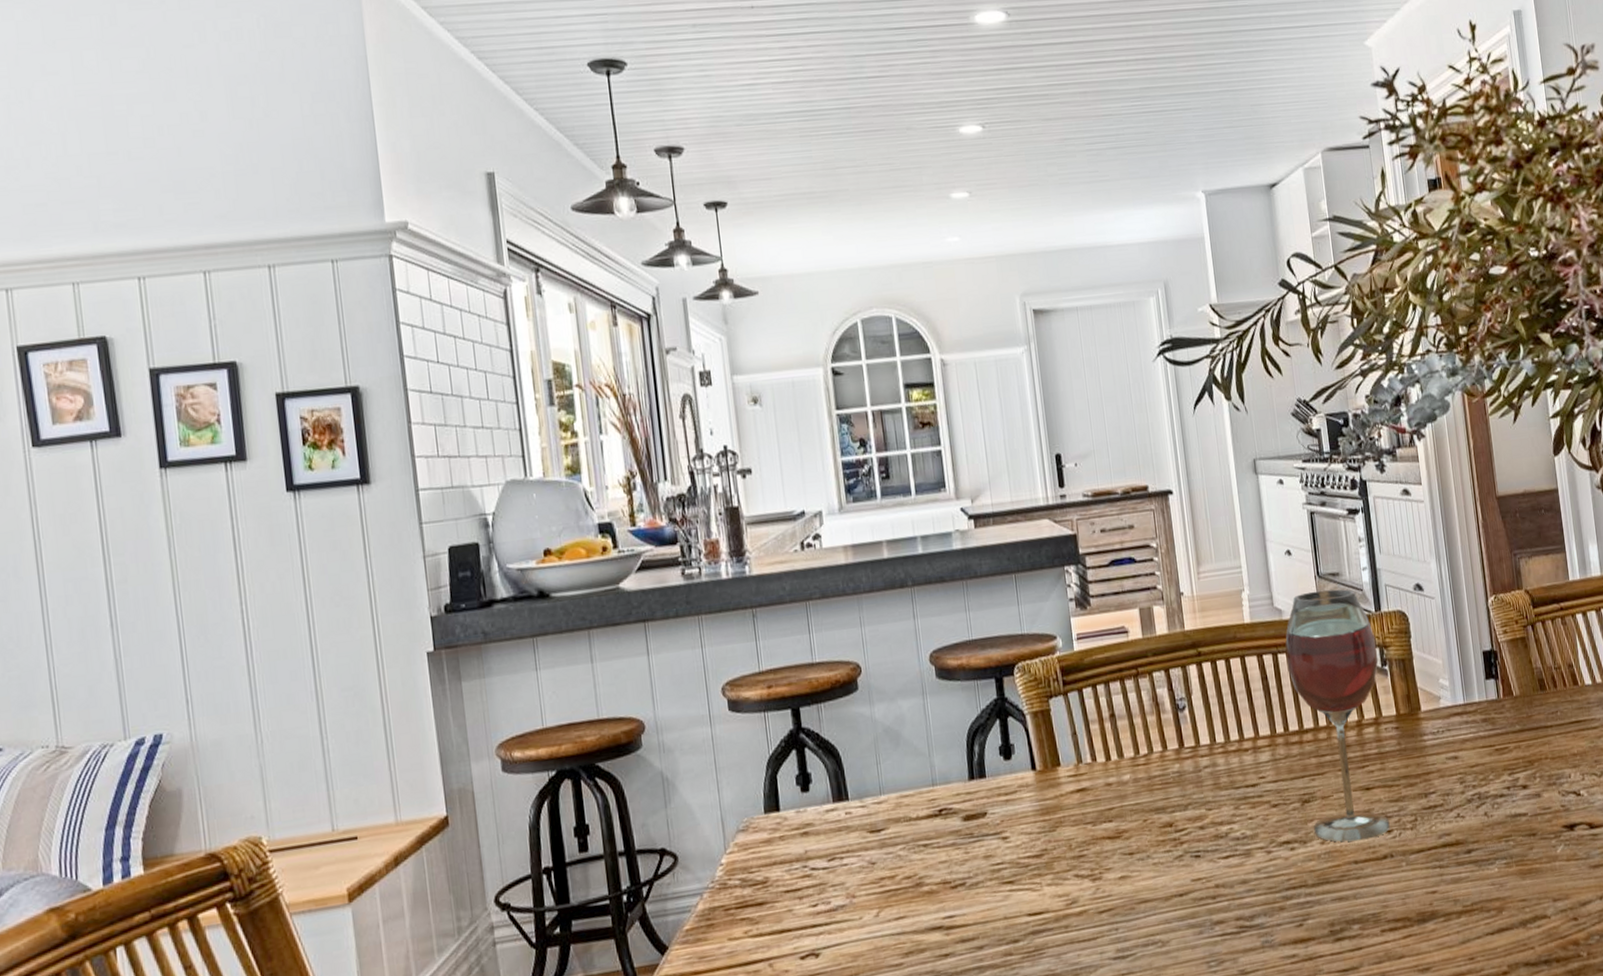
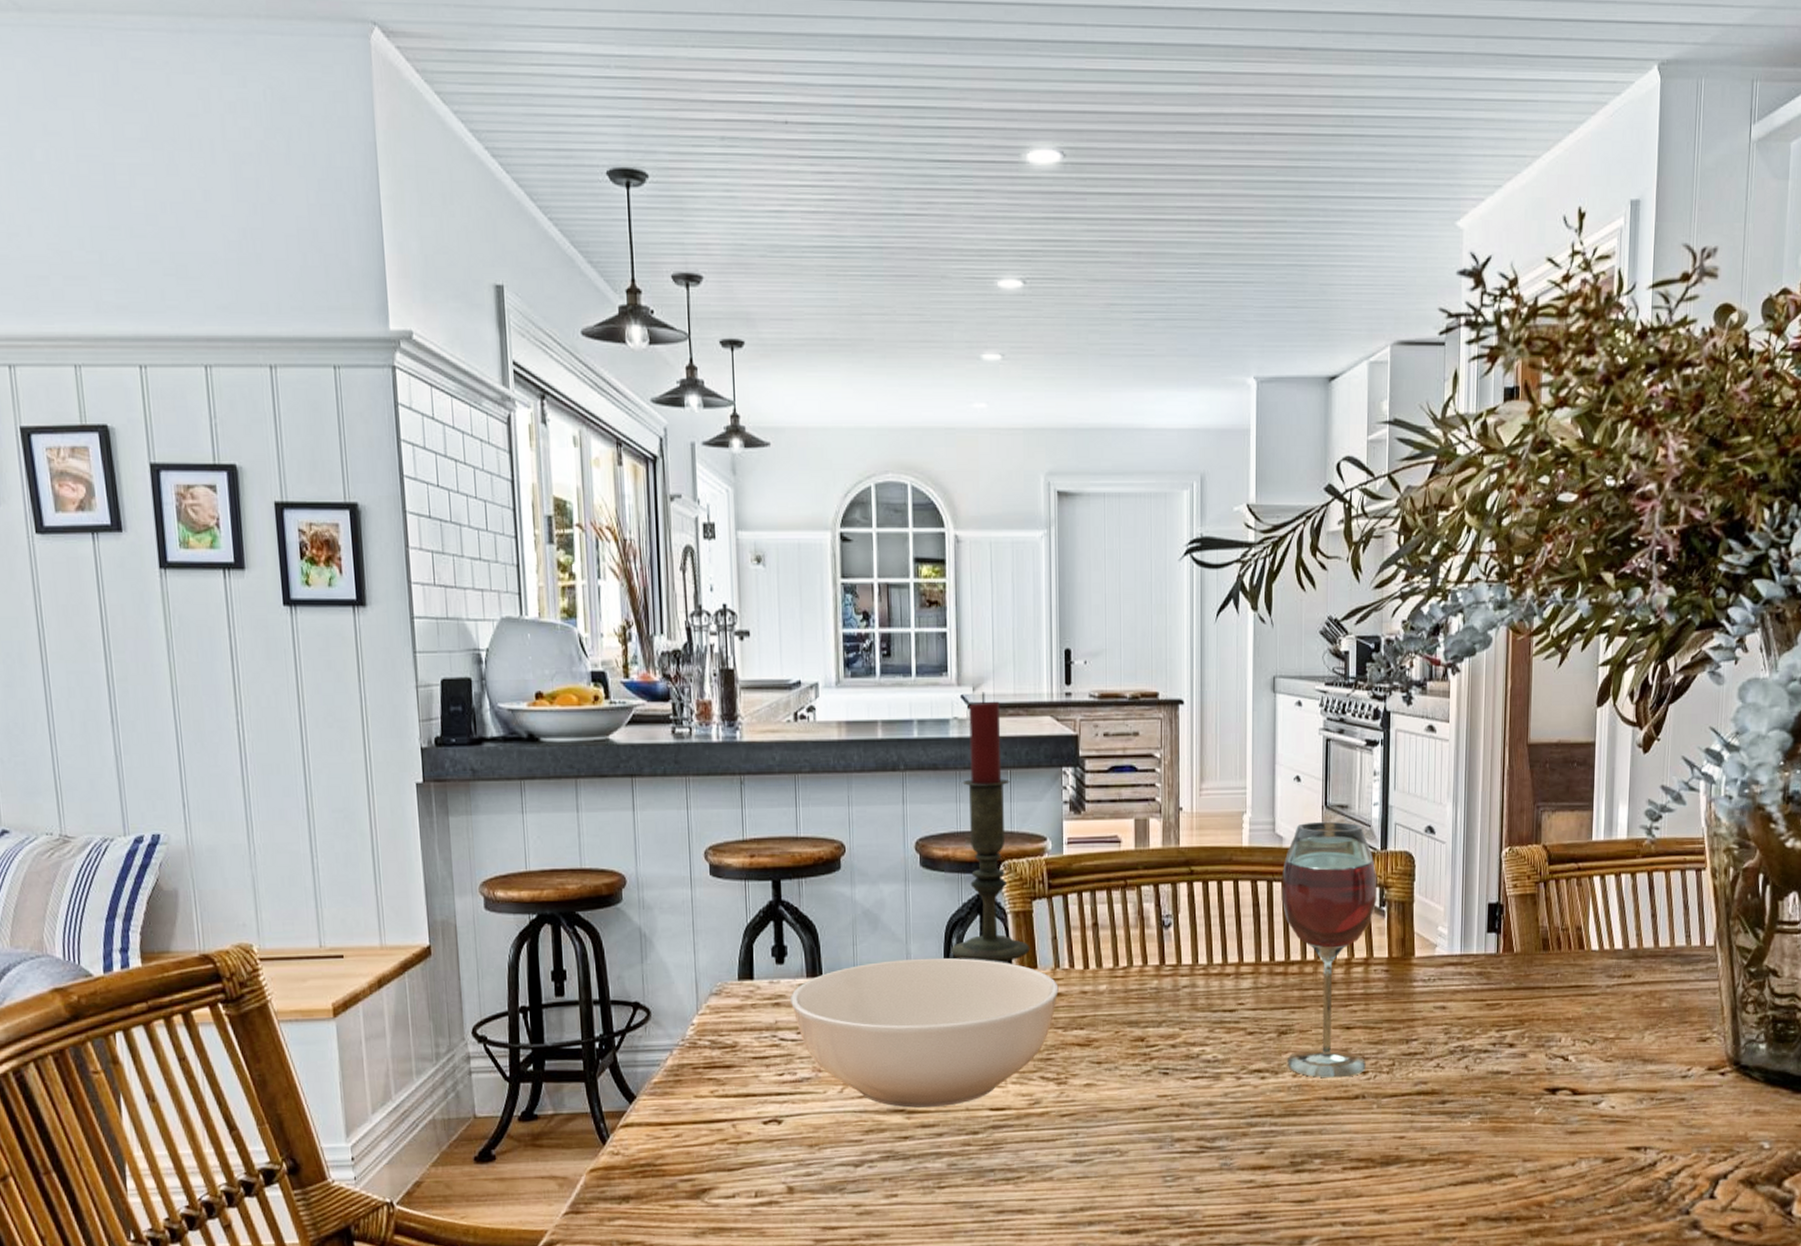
bowl: none [817,763,1084,924] -> present [789,957,1059,1108]
candle: none [969,502,1052,766] -> present [950,692,1030,964]

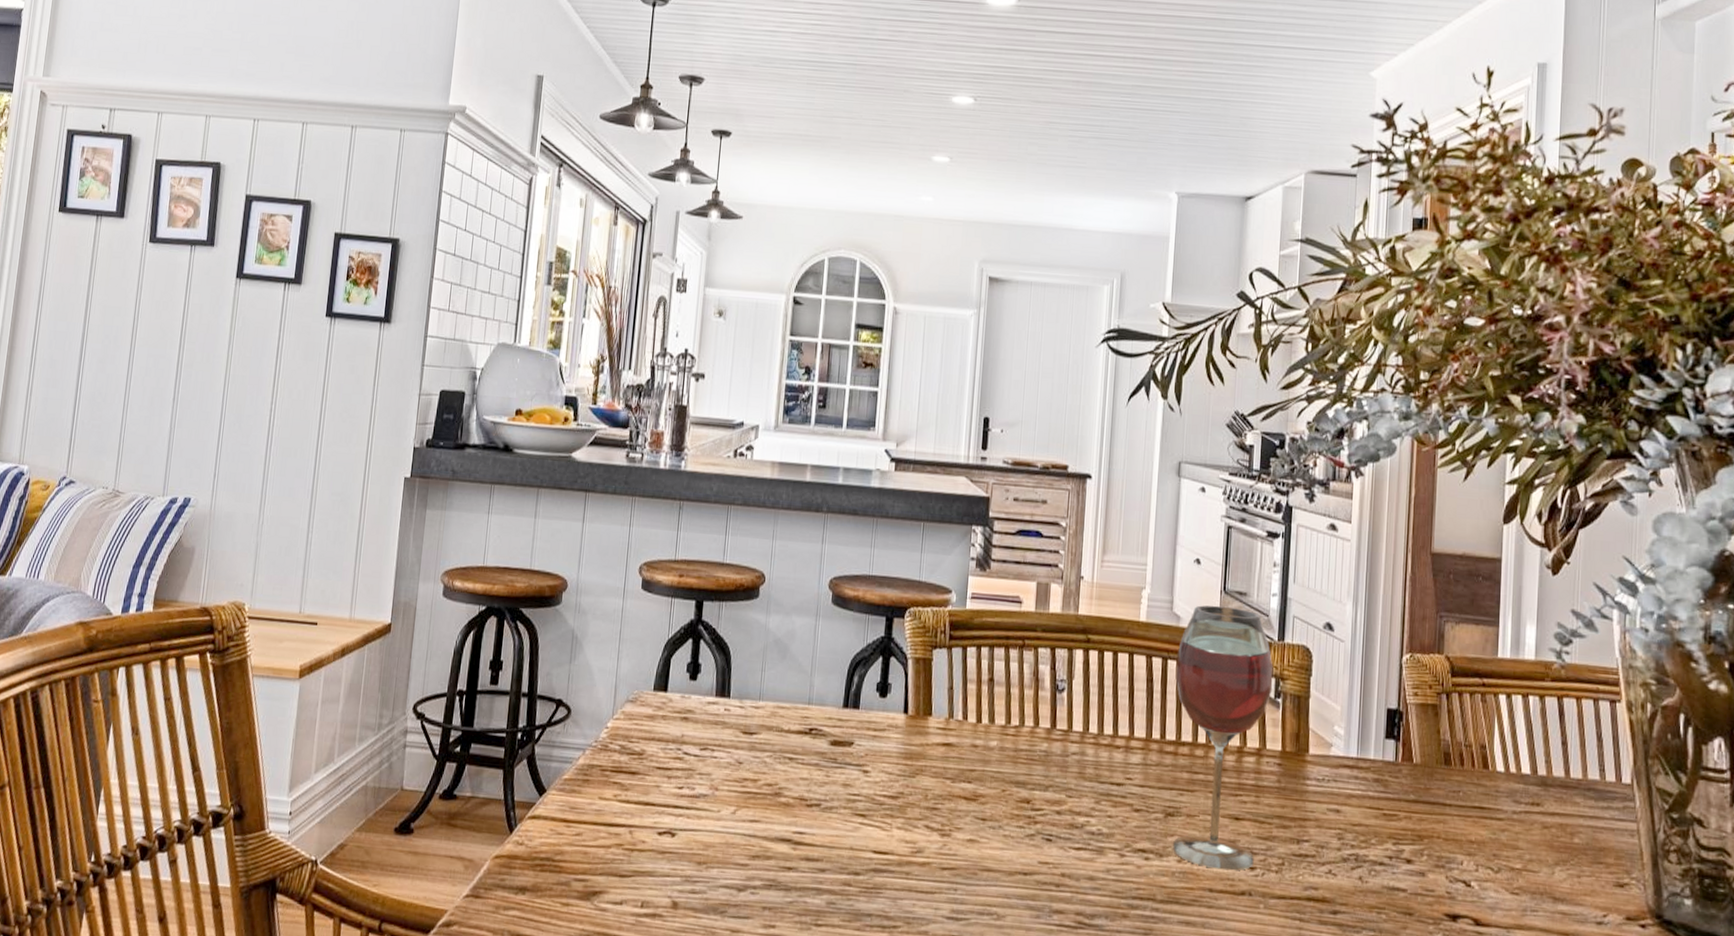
bowl: present [789,957,1059,1108] -> none [697,690,951,842]
candle: present [950,692,1030,964] -> none [851,448,927,708]

